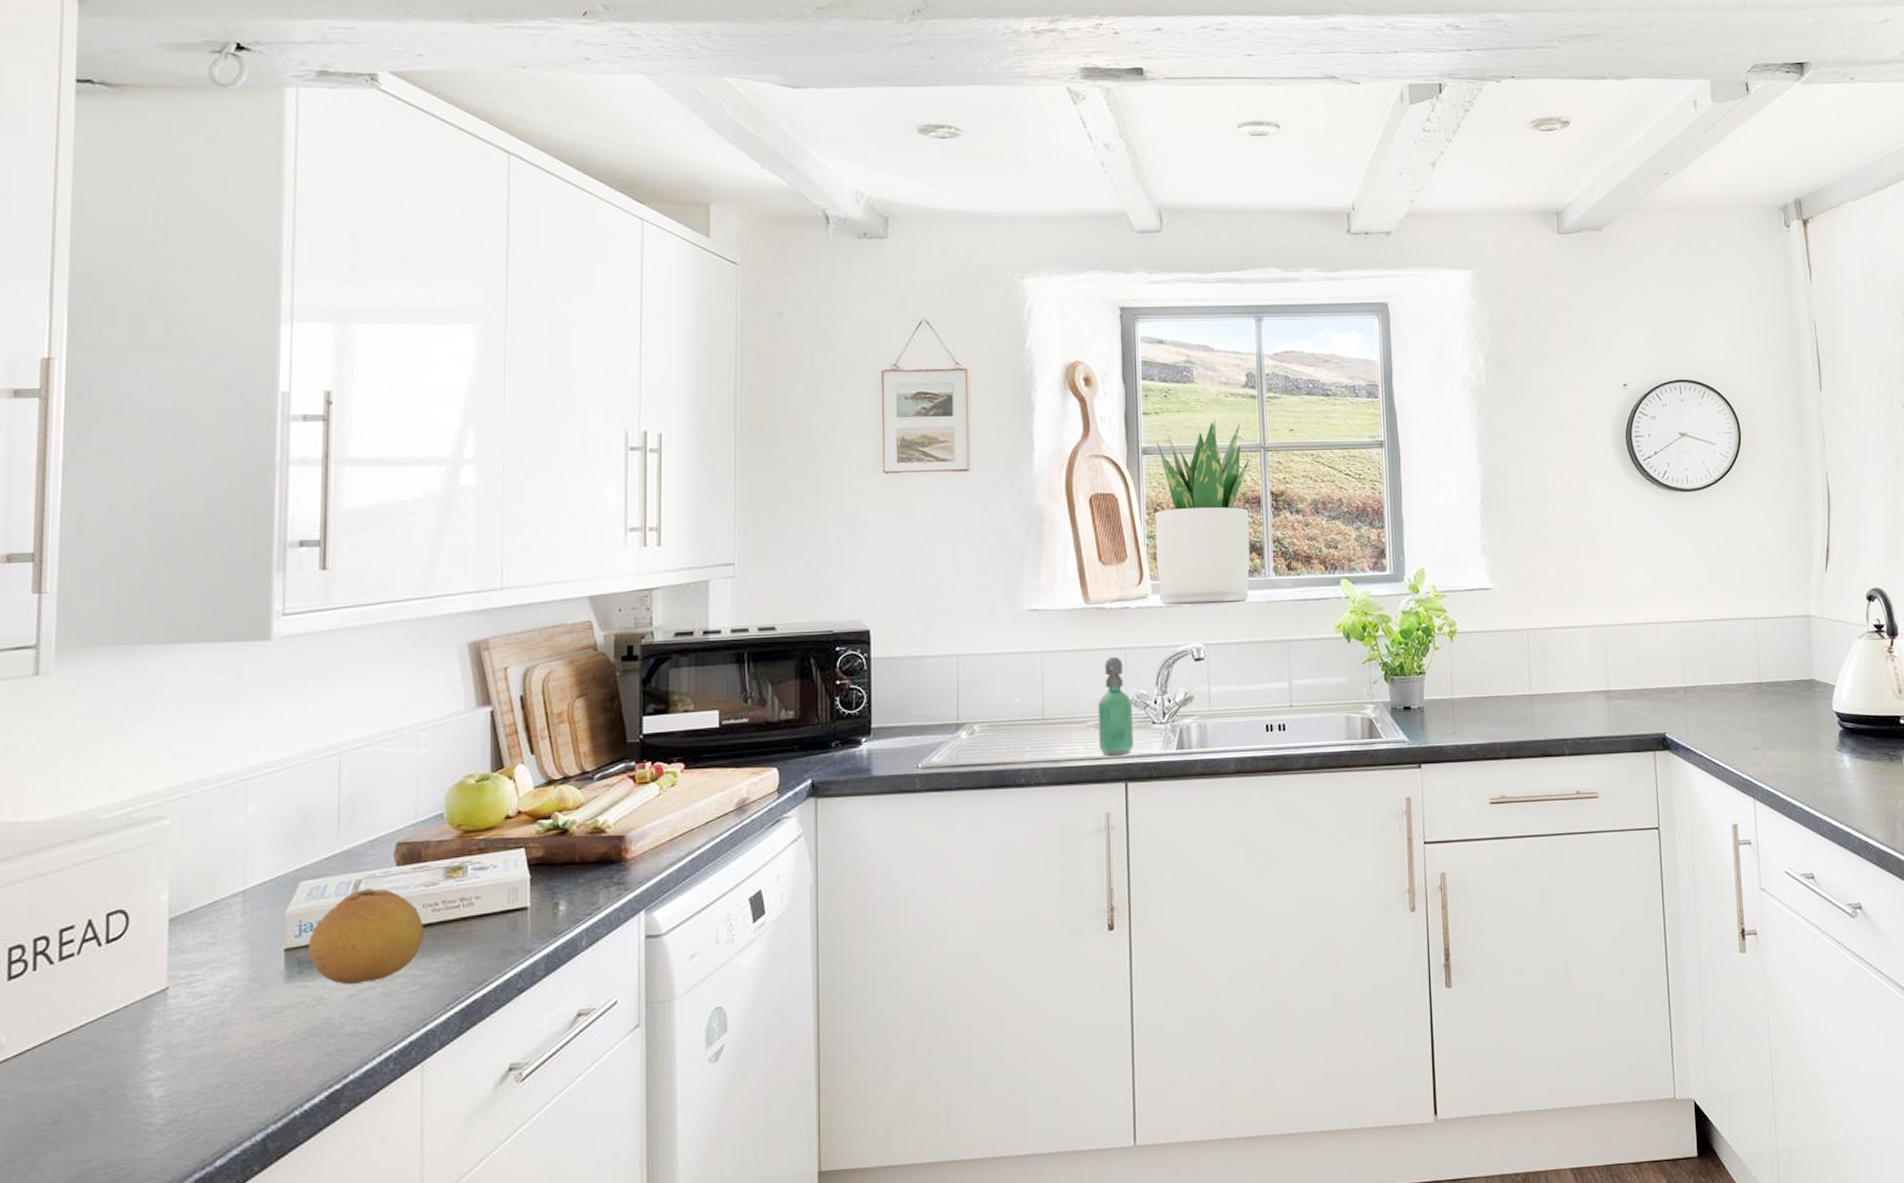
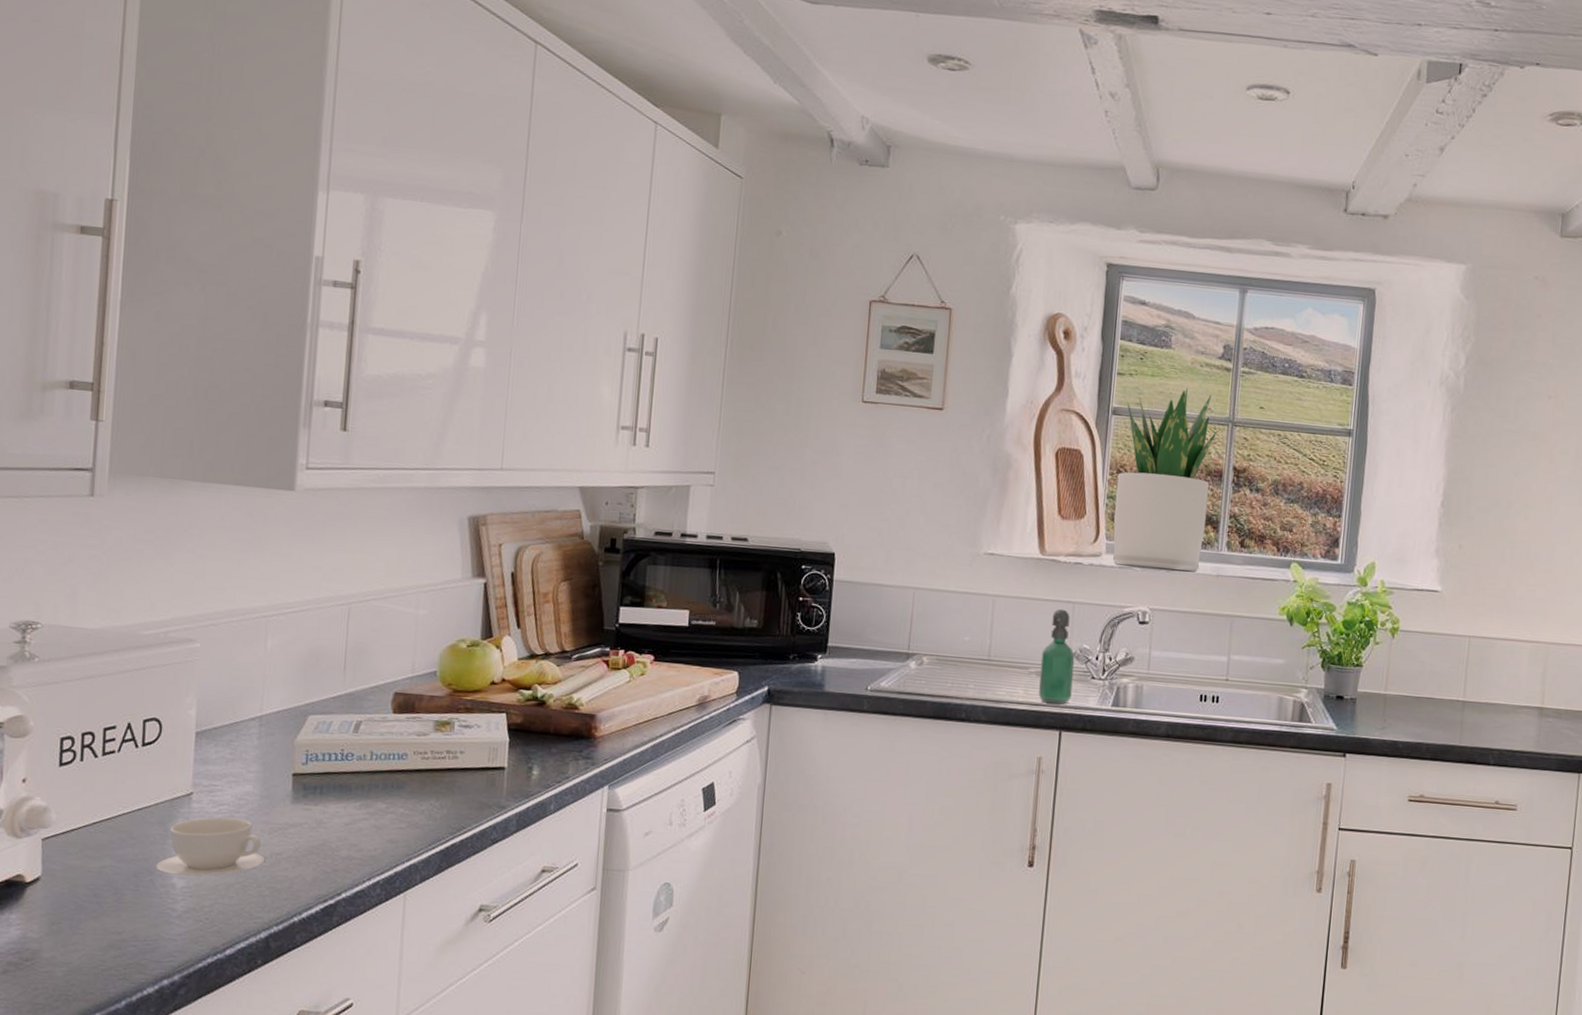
teacup: none [127,1008,258,1084] -> present [155,817,266,876]
fruit: present [308,887,425,985] -> none [313,729,414,815]

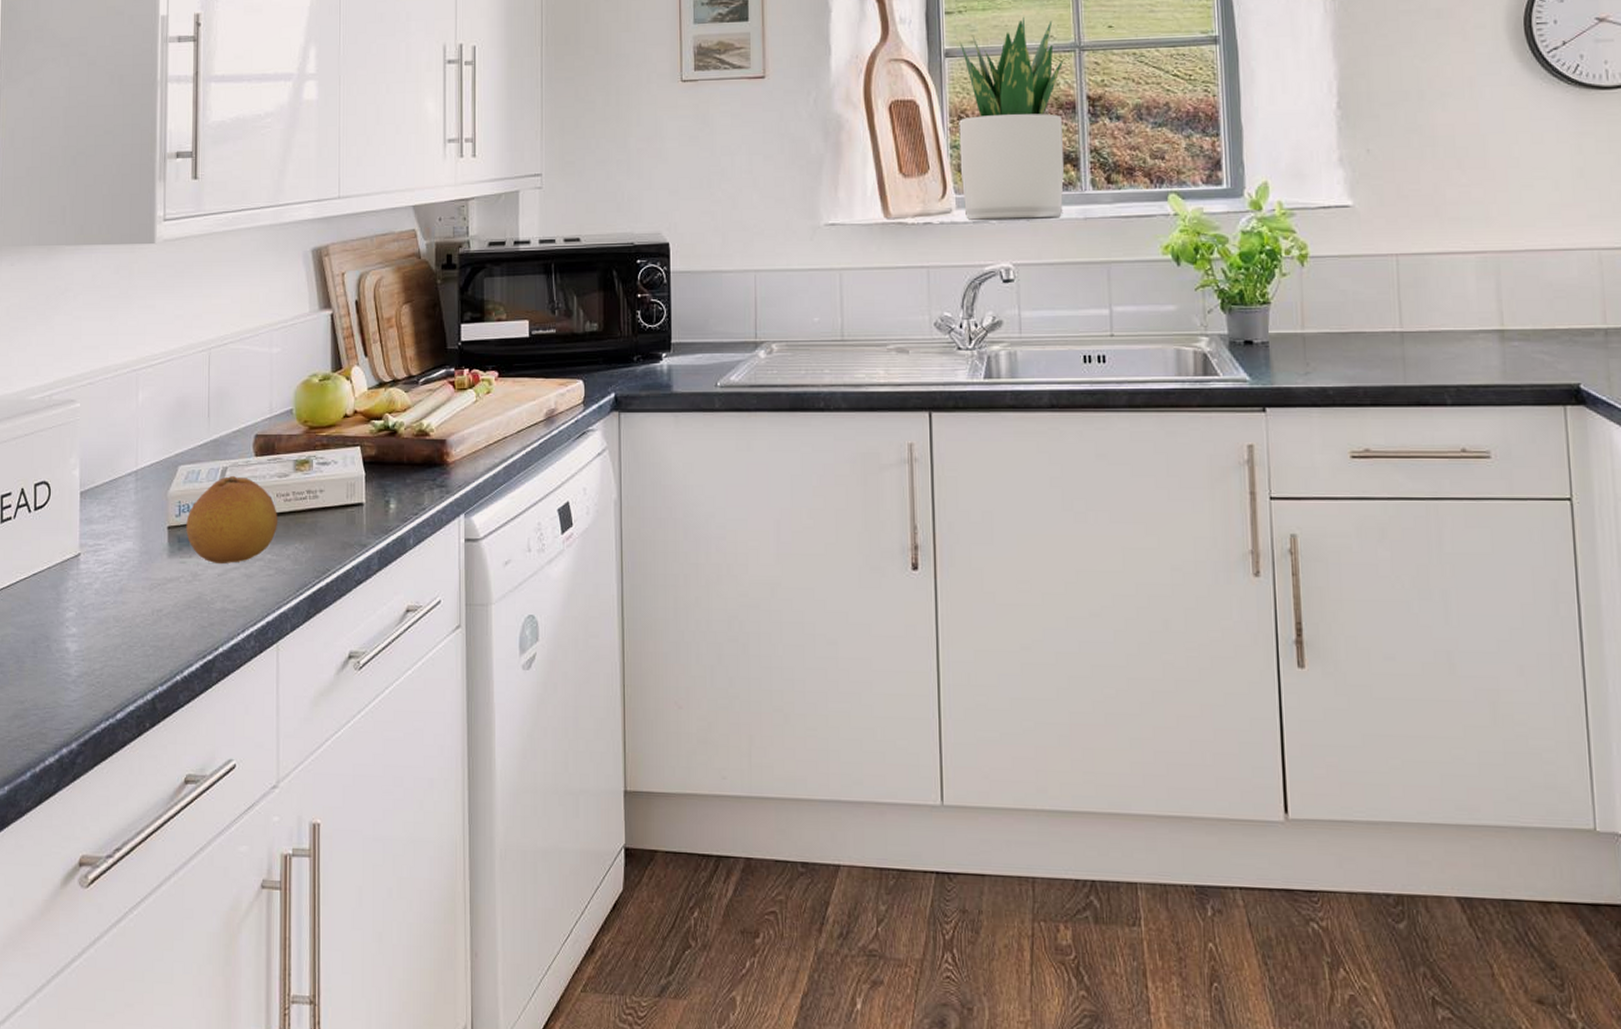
teacup: present [155,817,266,876] -> none [51,577,148,639]
fruit: none [313,729,414,815] -> present [186,475,278,565]
soap dispenser: present [1038,608,1075,705] -> none [899,275,938,382]

